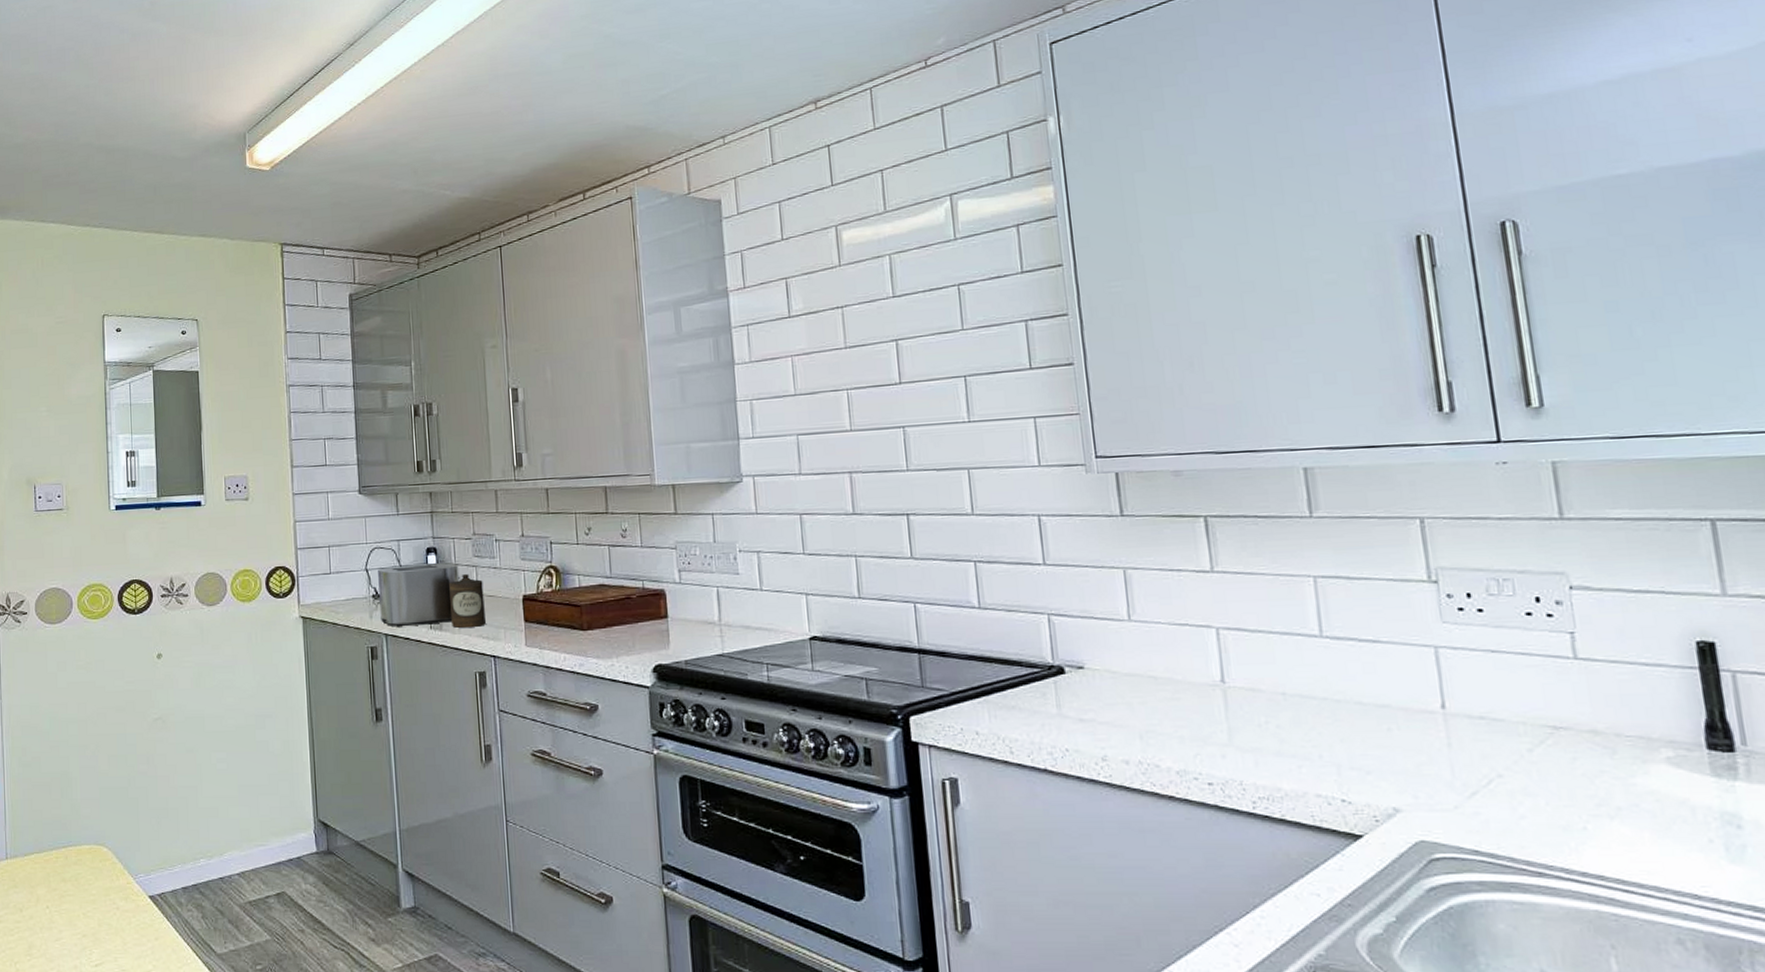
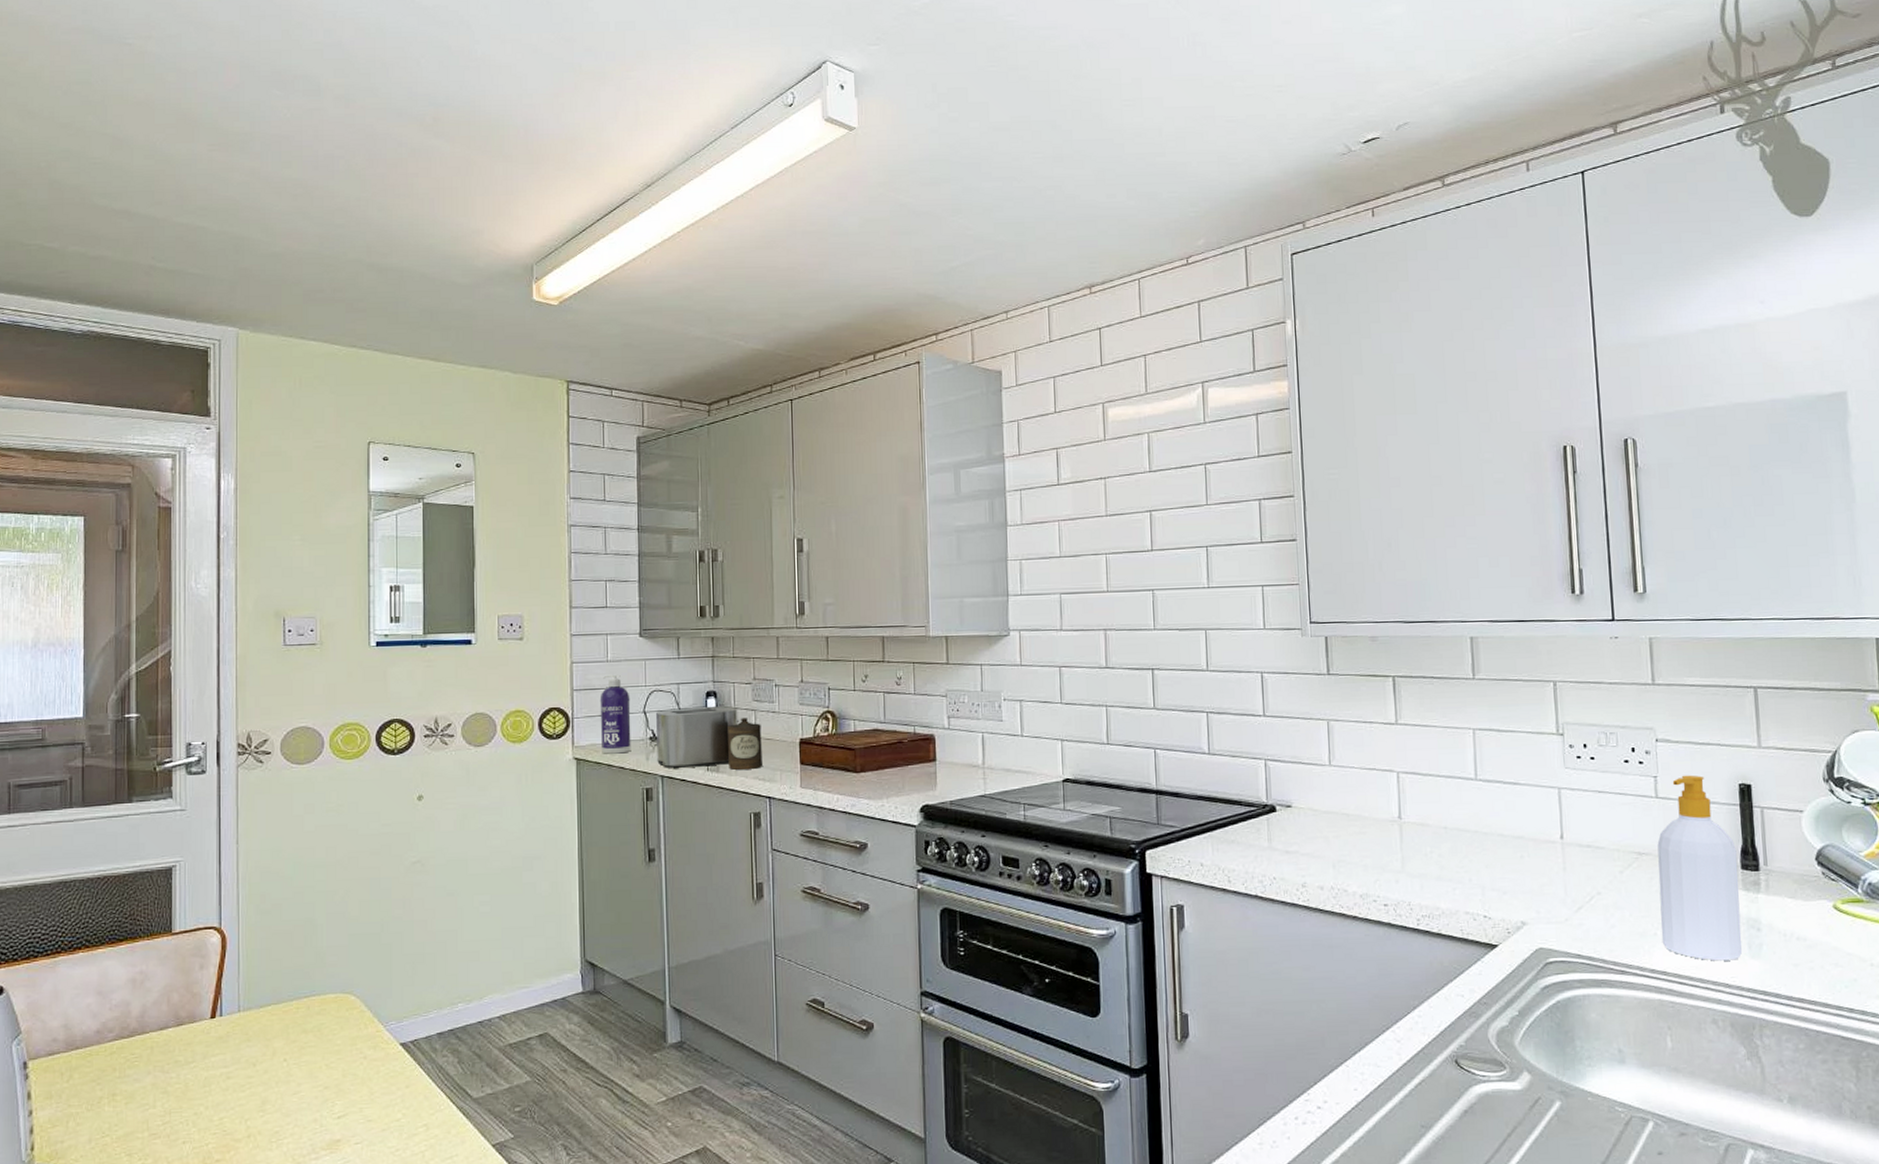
spray bottle: none [322,532,355,613] -> present [599,674,631,754]
soap bottle: none [1580,630,1716,865] -> present [1657,775,1742,961]

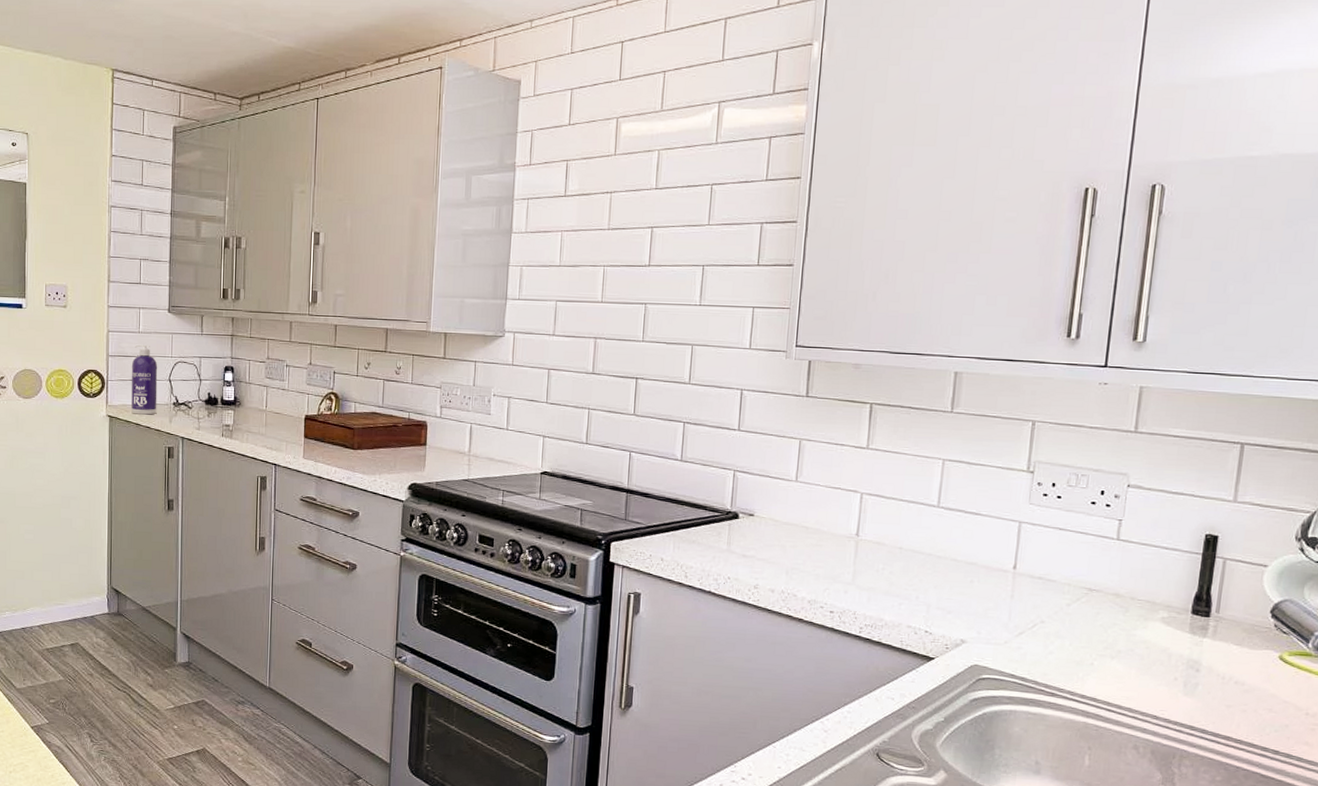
toaster: present [656,706,740,769] -> none [179,379,253,433]
canister: present [728,718,762,770] -> none [241,392,272,438]
soap bottle: present [1657,775,1742,961] -> none [1097,521,1190,696]

